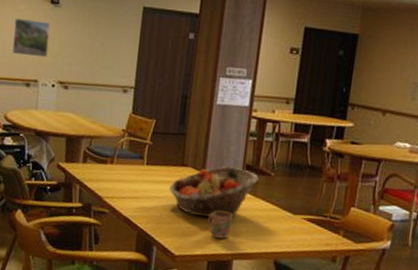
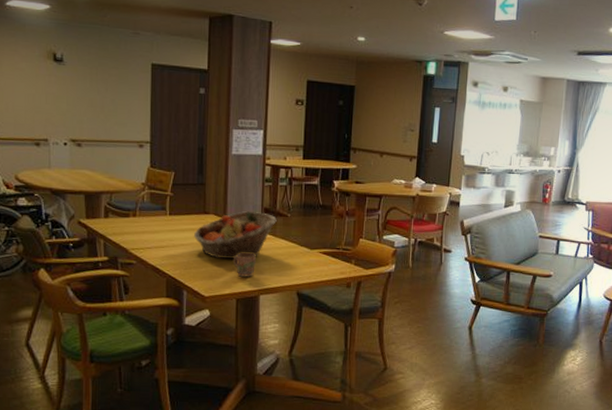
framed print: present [11,18,51,58] -> none [14,77,57,117]

